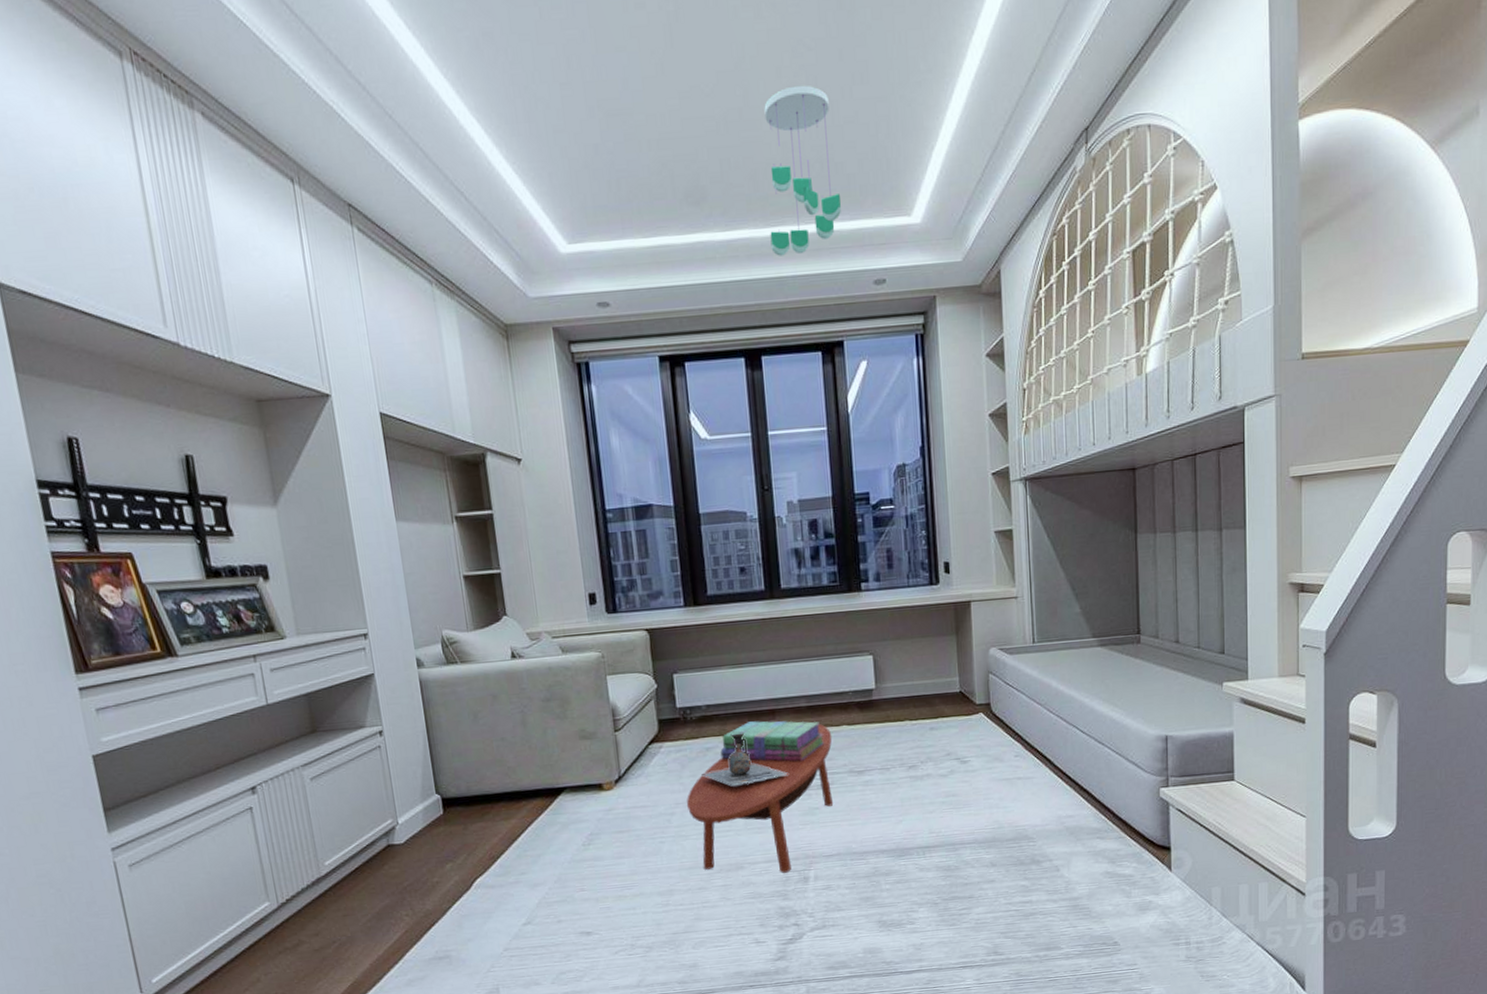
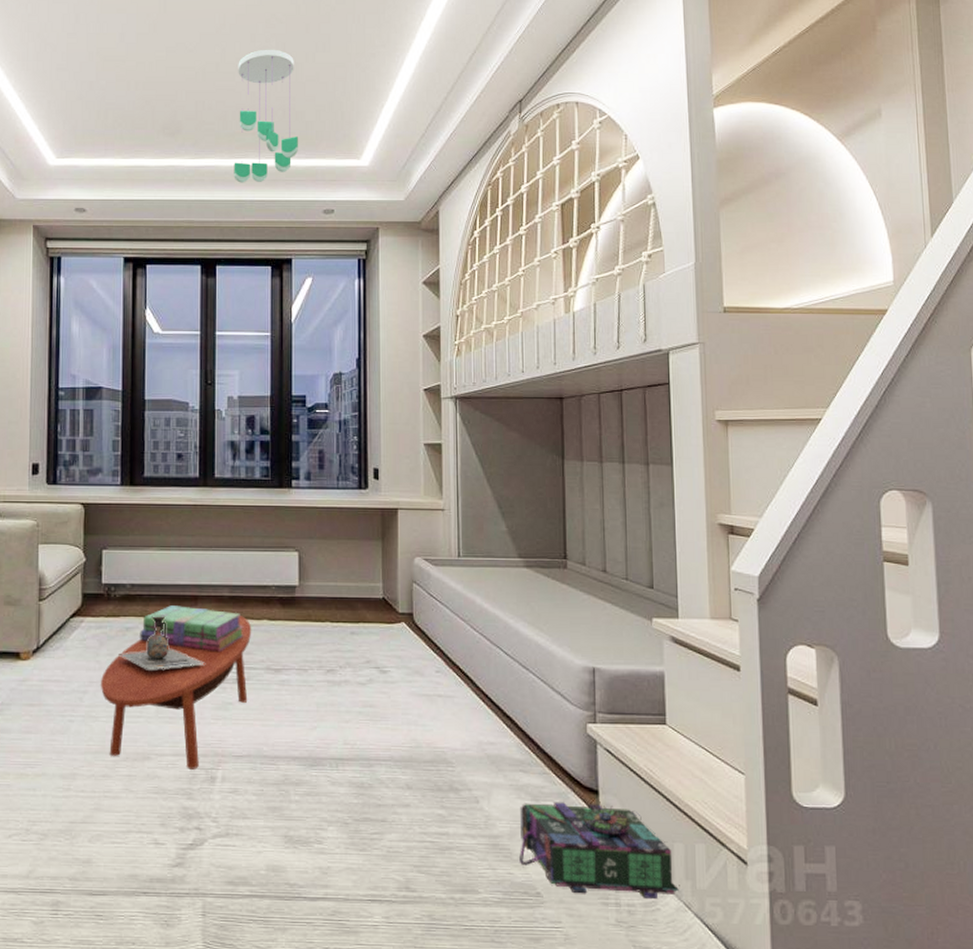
backpack: none [1098,856,1243,938] -> present [520,801,679,898]

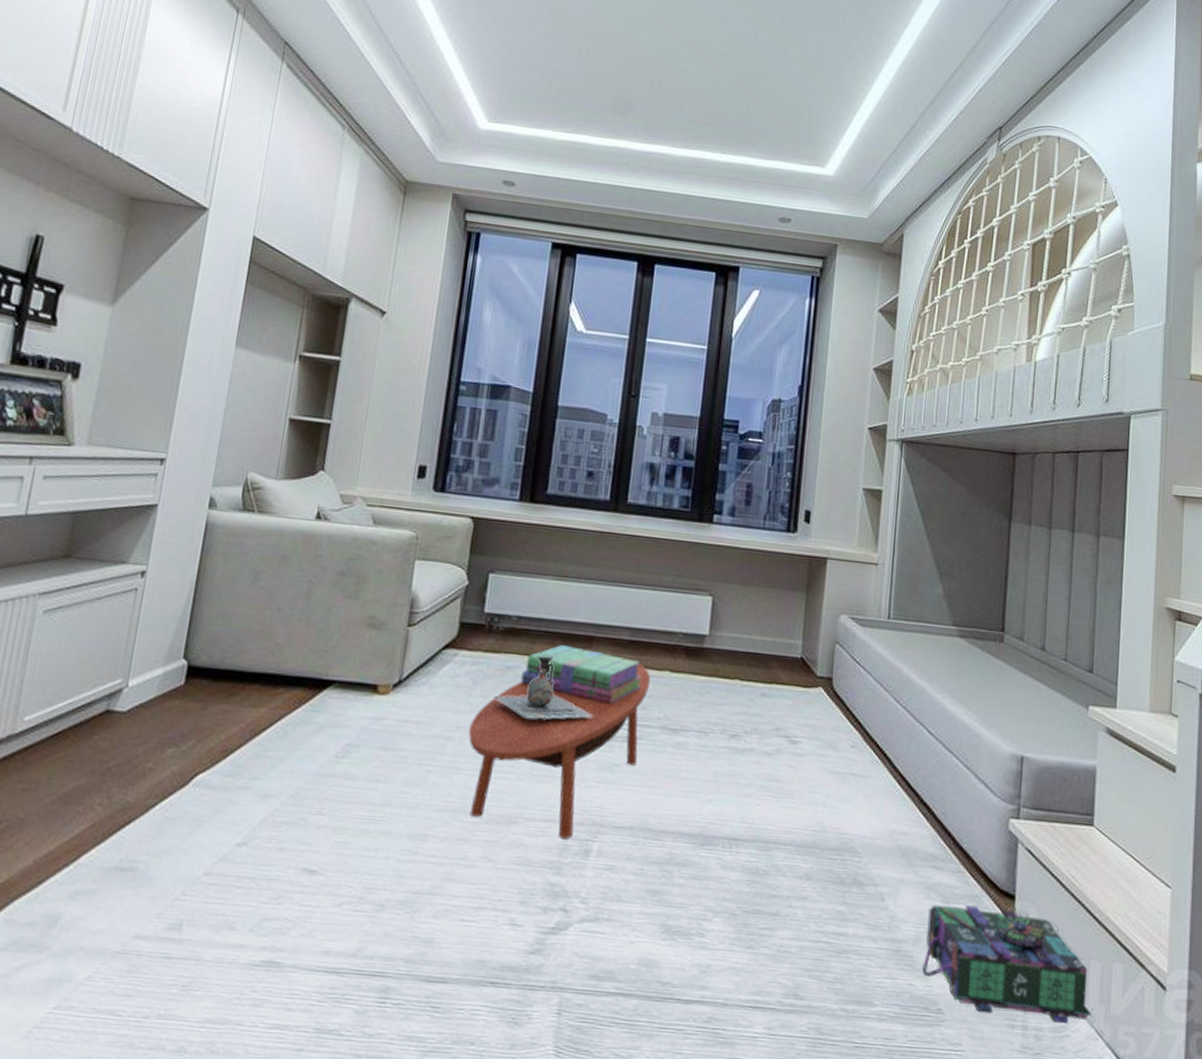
ceiling mobile: present [234,49,298,183] -> none [685,34,765,179]

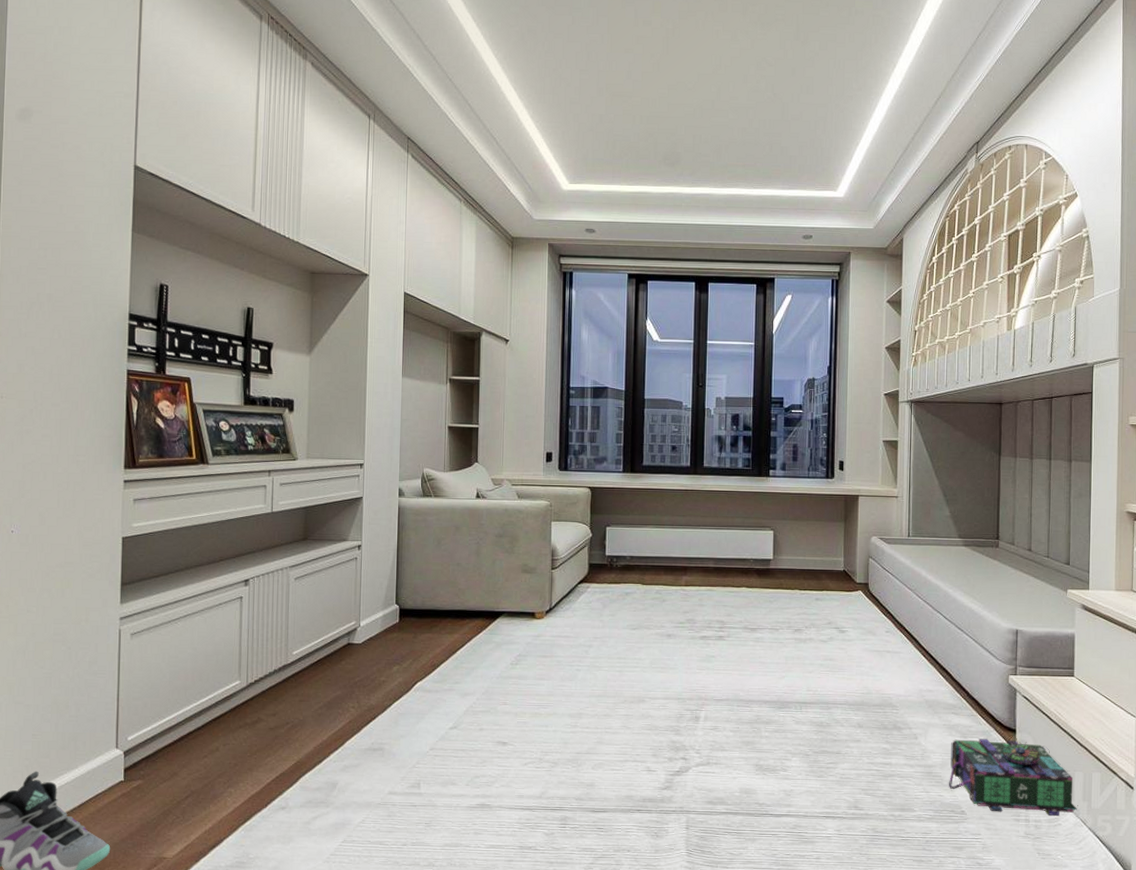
coffee table: present [468,664,651,840] -> none [603,584,733,711]
decorative vase: present [494,655,593,719] -> none [619,583,692,629]
stack of books: present [521,645,641,704] -> none [637,575,725,613]

